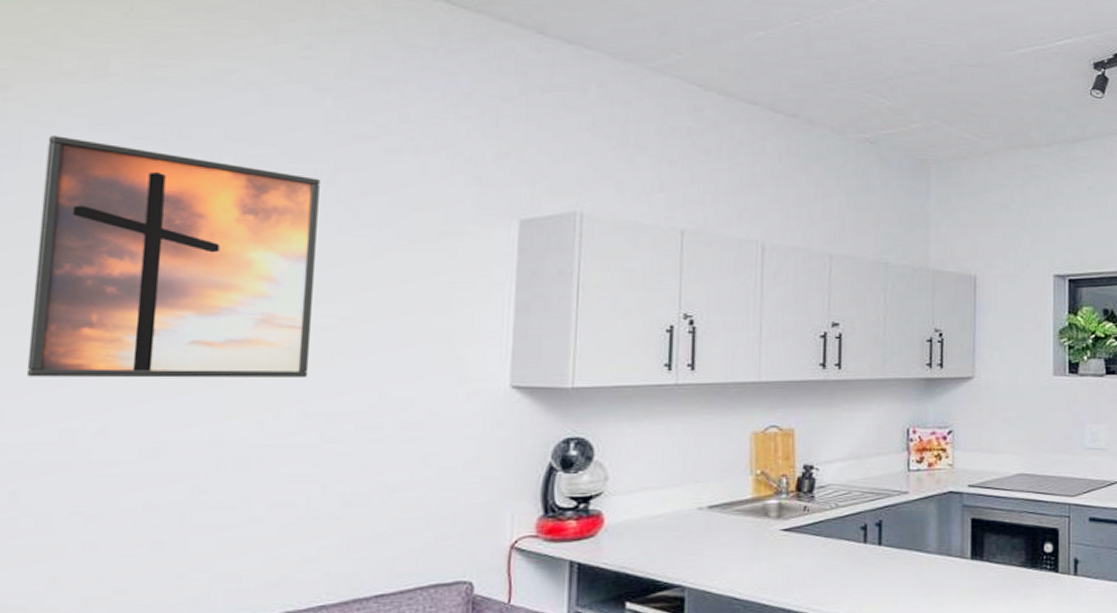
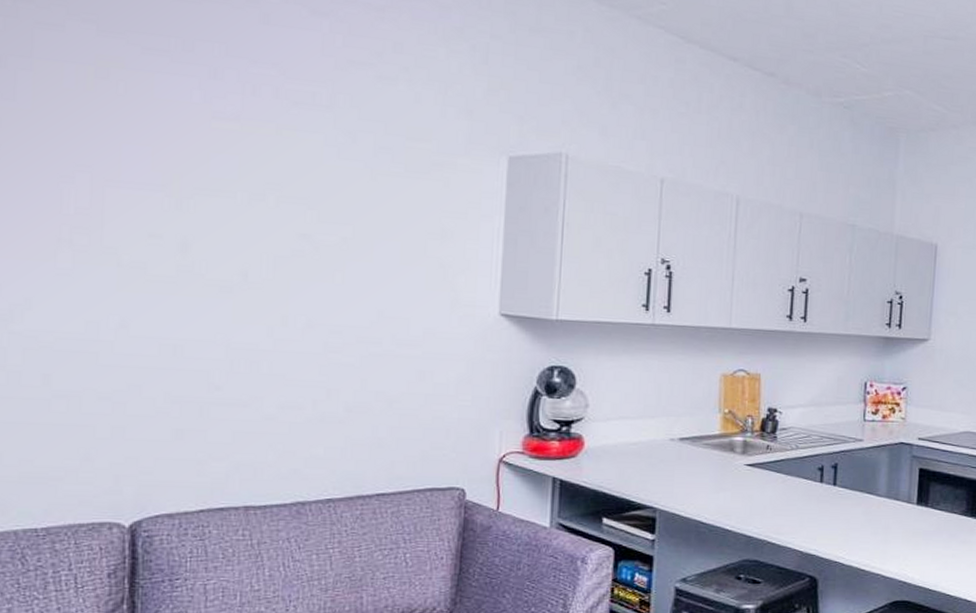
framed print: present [26,135,320,378] -> none [51,38,319,290]

